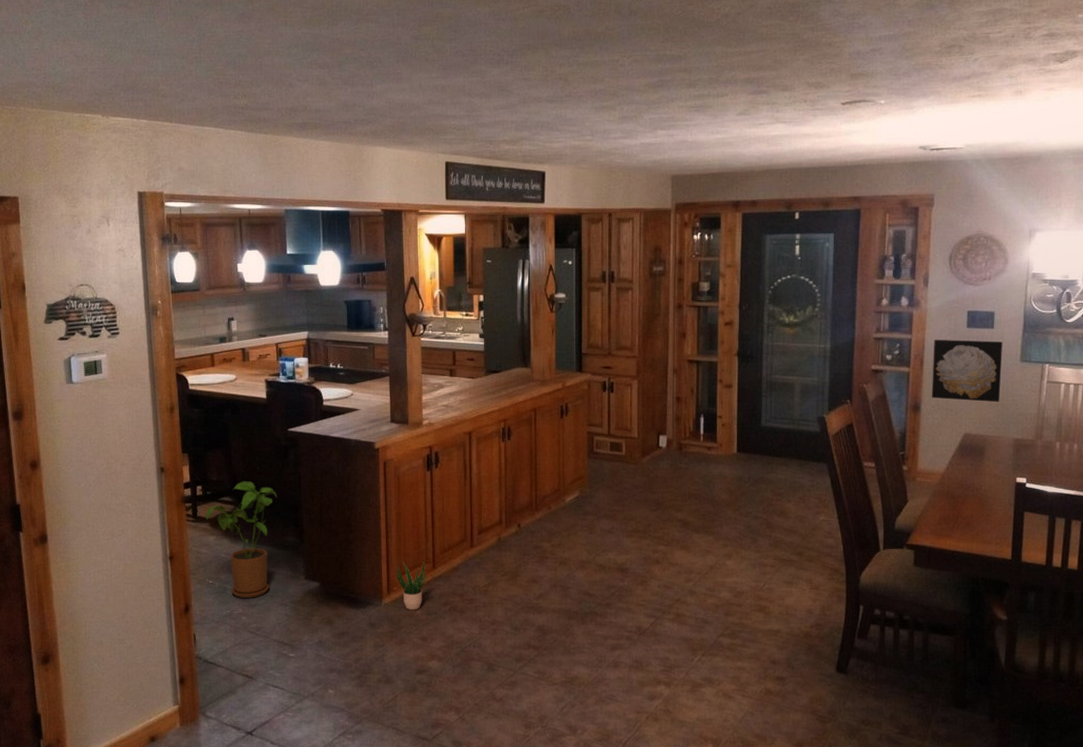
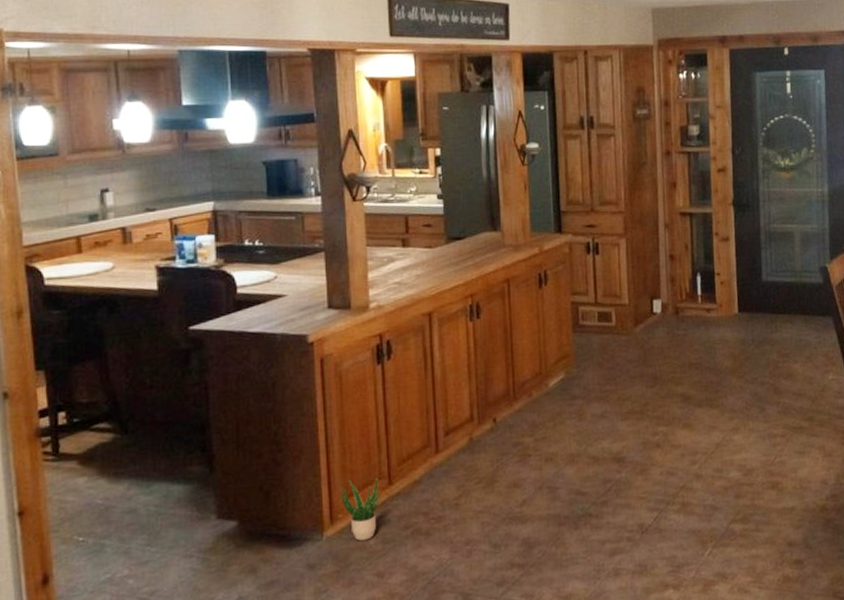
house plant: present [206,481,278,598] -> none [73,399,176,556]

